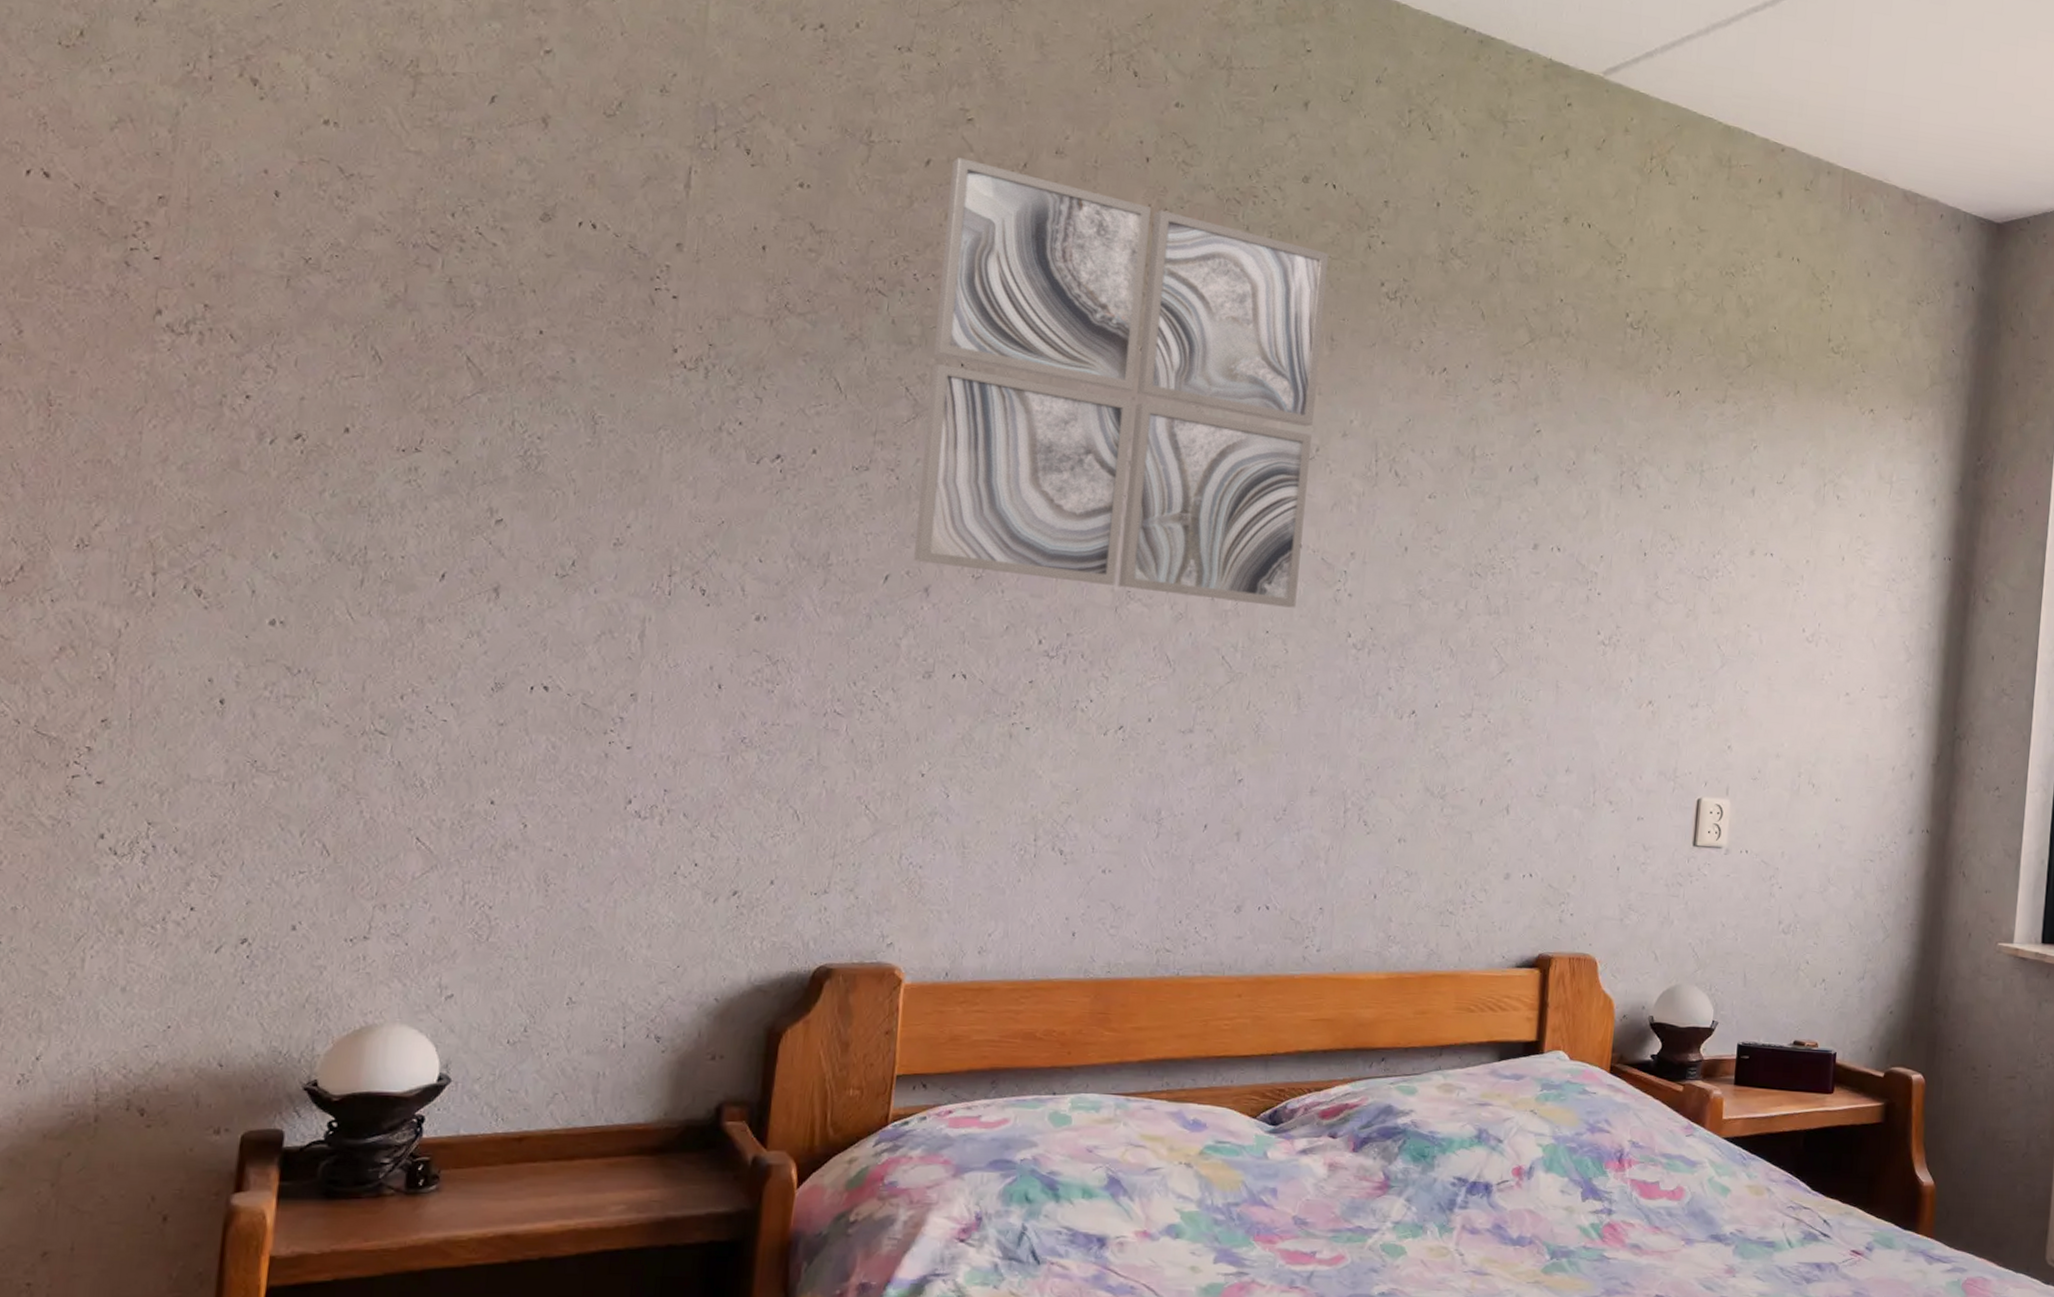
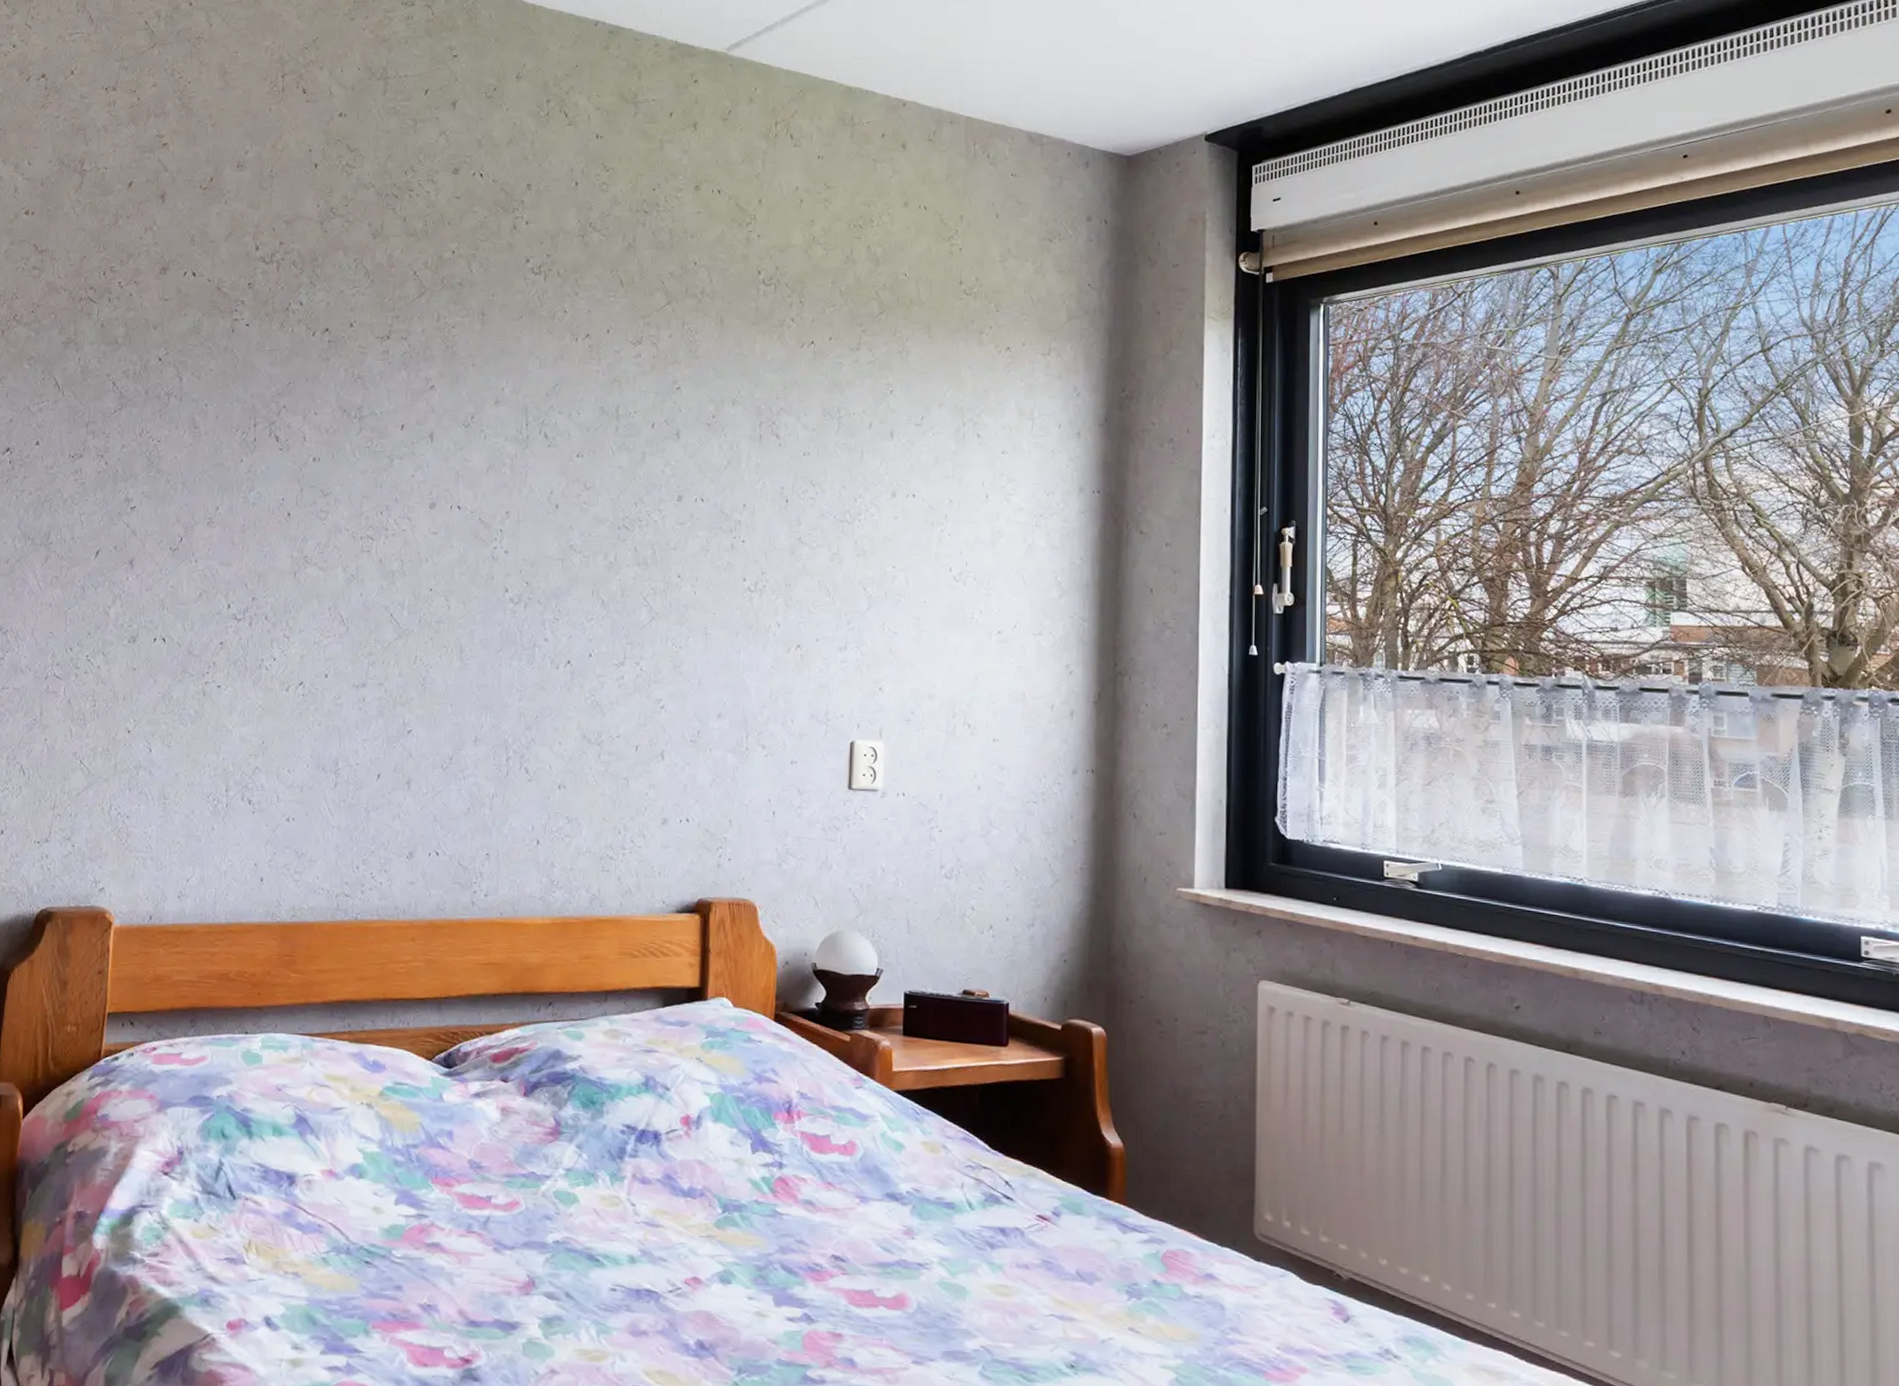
wall art: present [914,157,1330,608] -> none [120,178,479,566]

